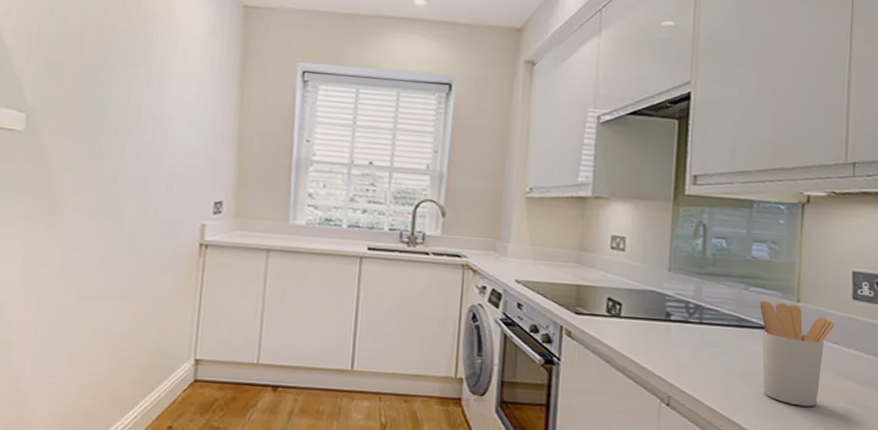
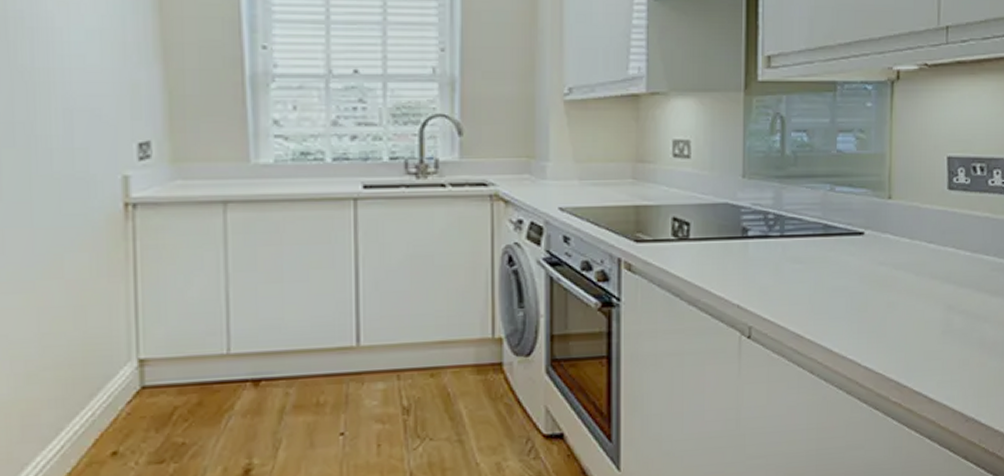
utensil holder: present [759,300,835,407] -> none [847,201,930,319]

